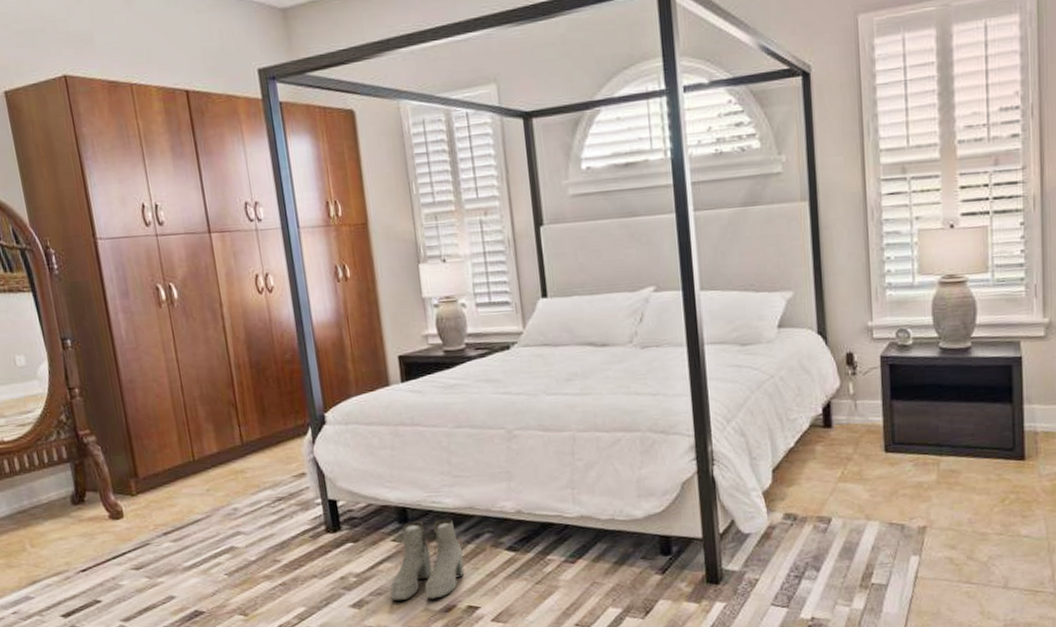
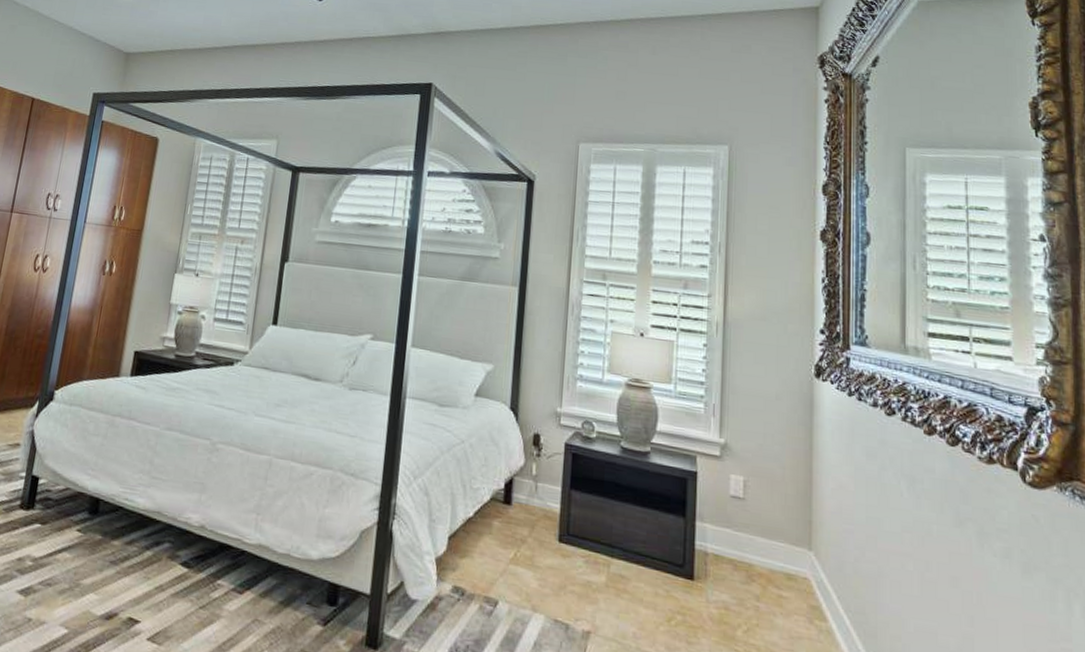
boots: present [390,519,465,602] -> none [58,515,140,603]

